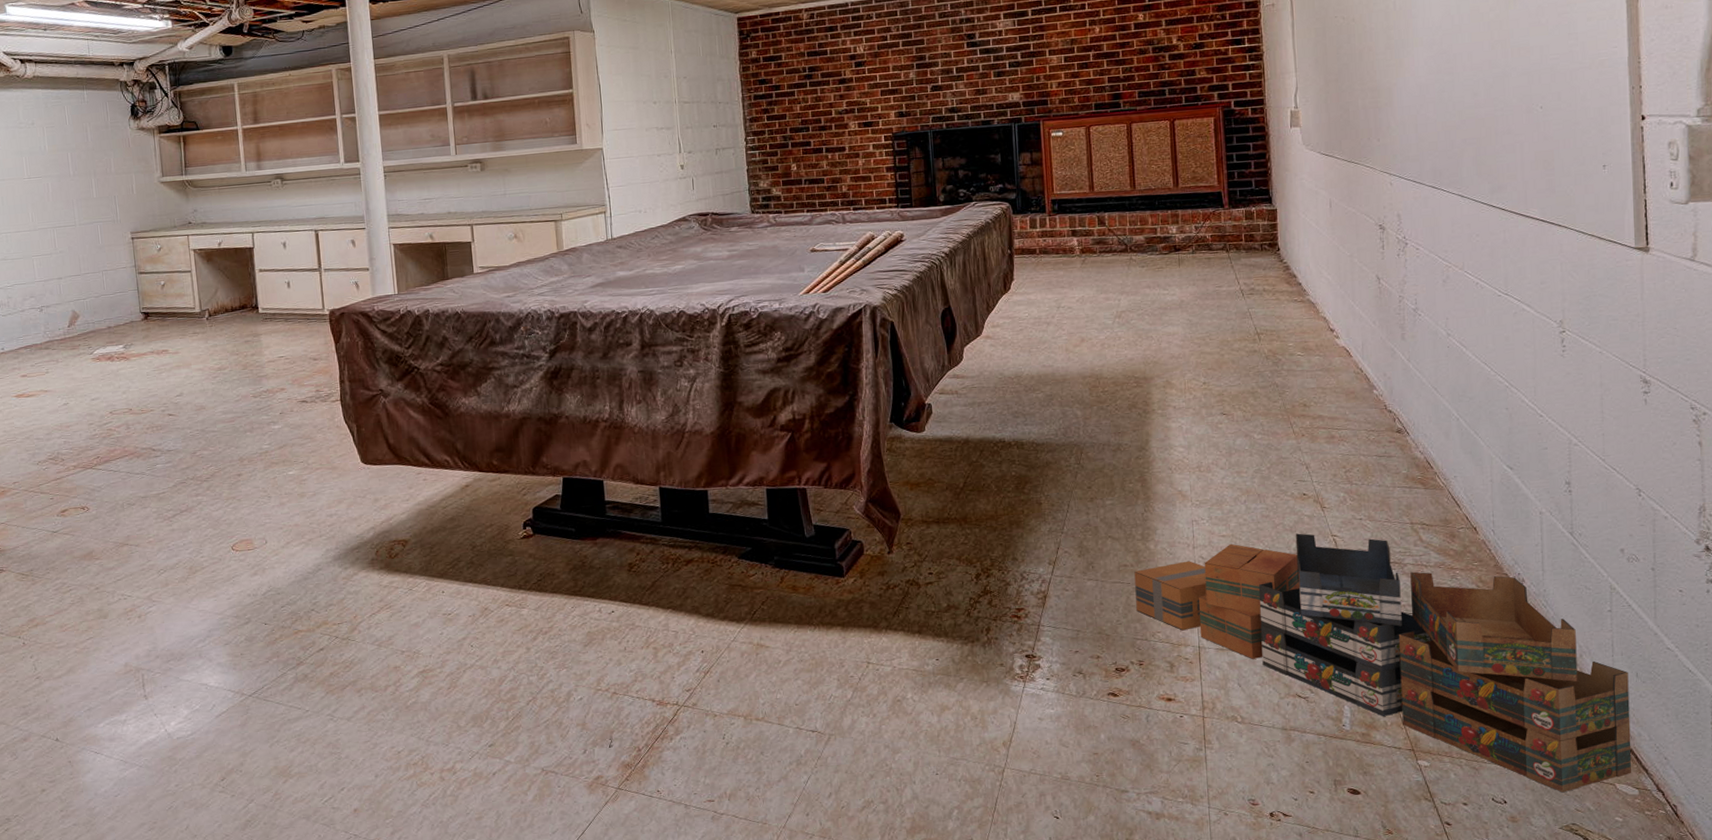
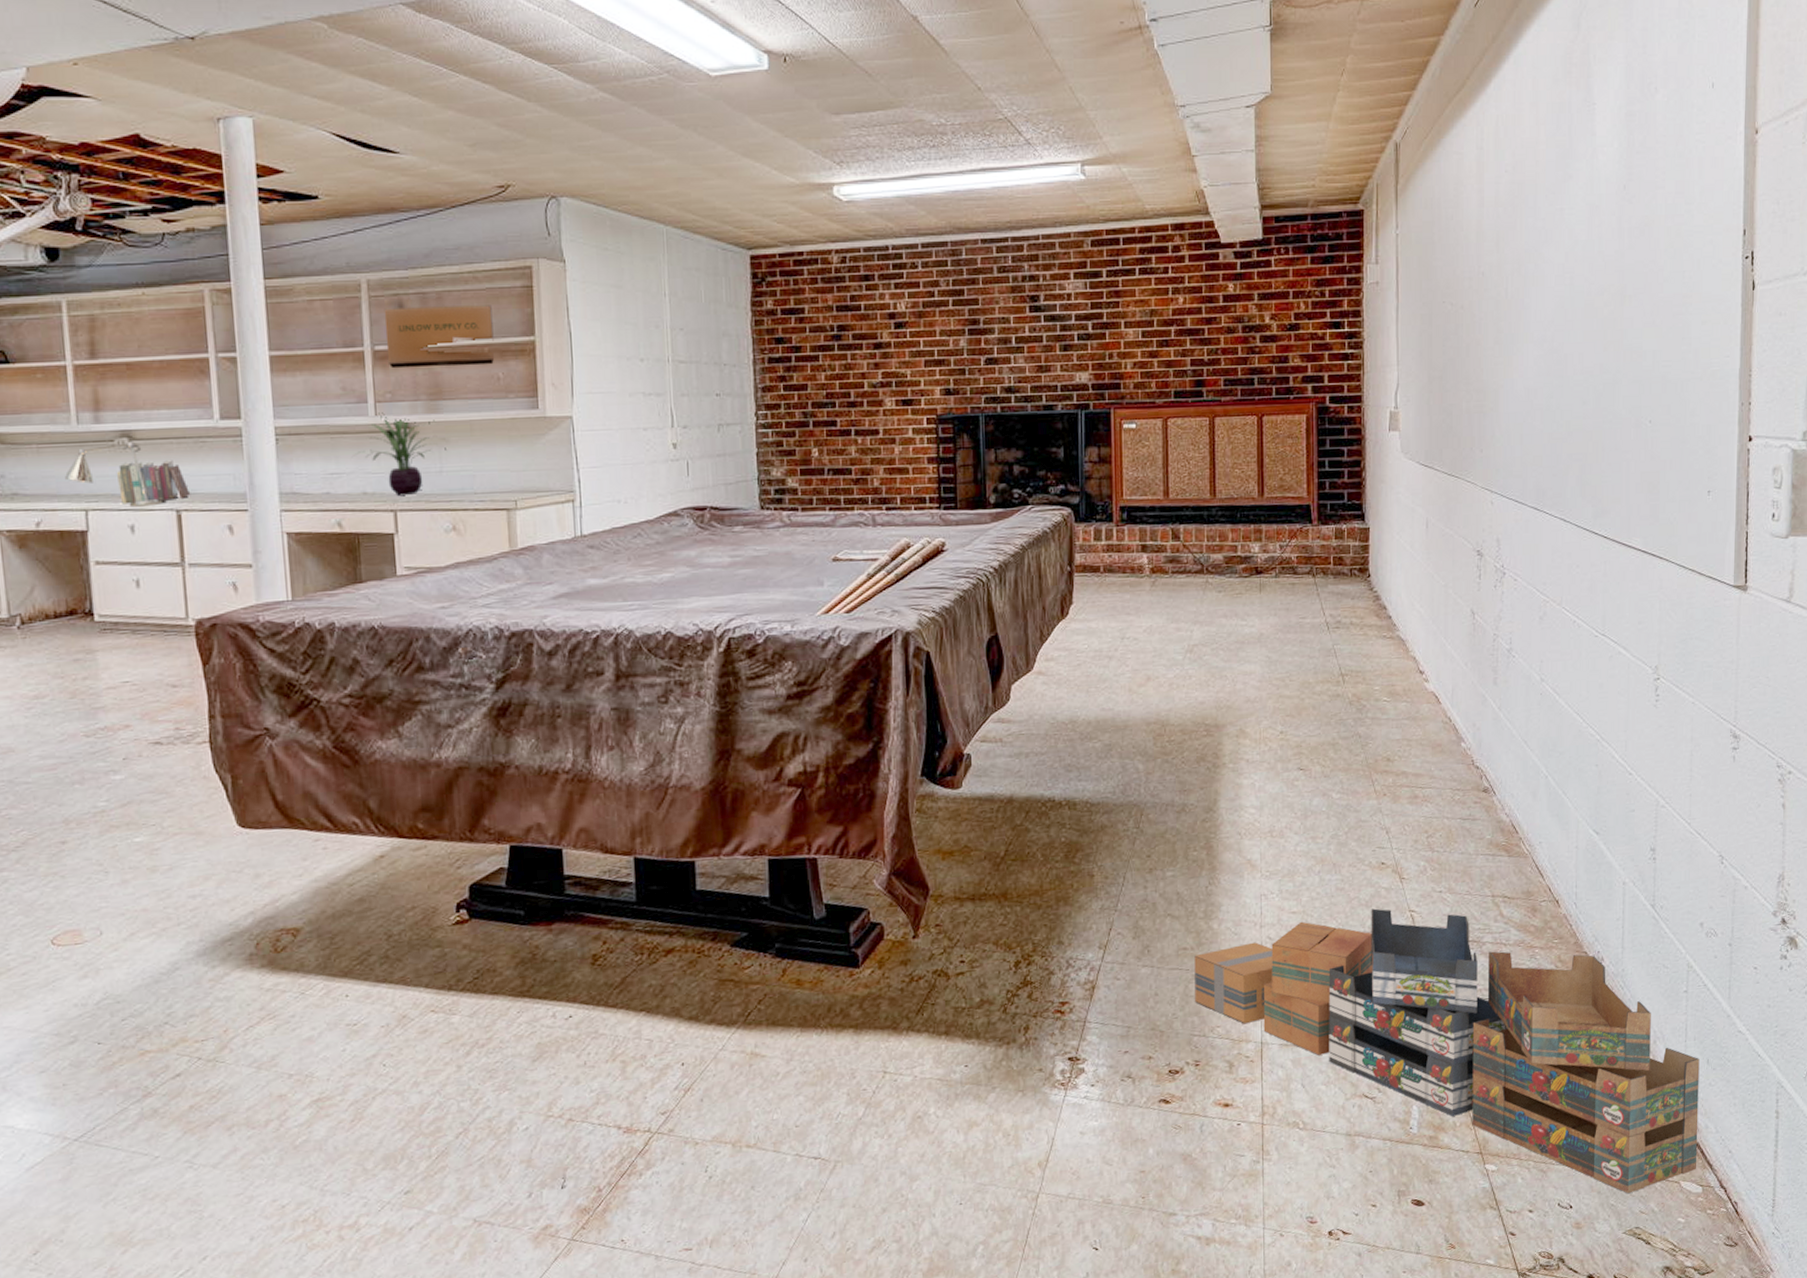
desk lamp: none [238,181,308,230] -> present [65,441,167,507]
books: none [272,194,324,228] -> present [116,460,190,504]
decorative plant: none [442,152,501,214] -> present [356,412,436,497]
box: none [460,68,543,119] -> present [384,305,495,369]

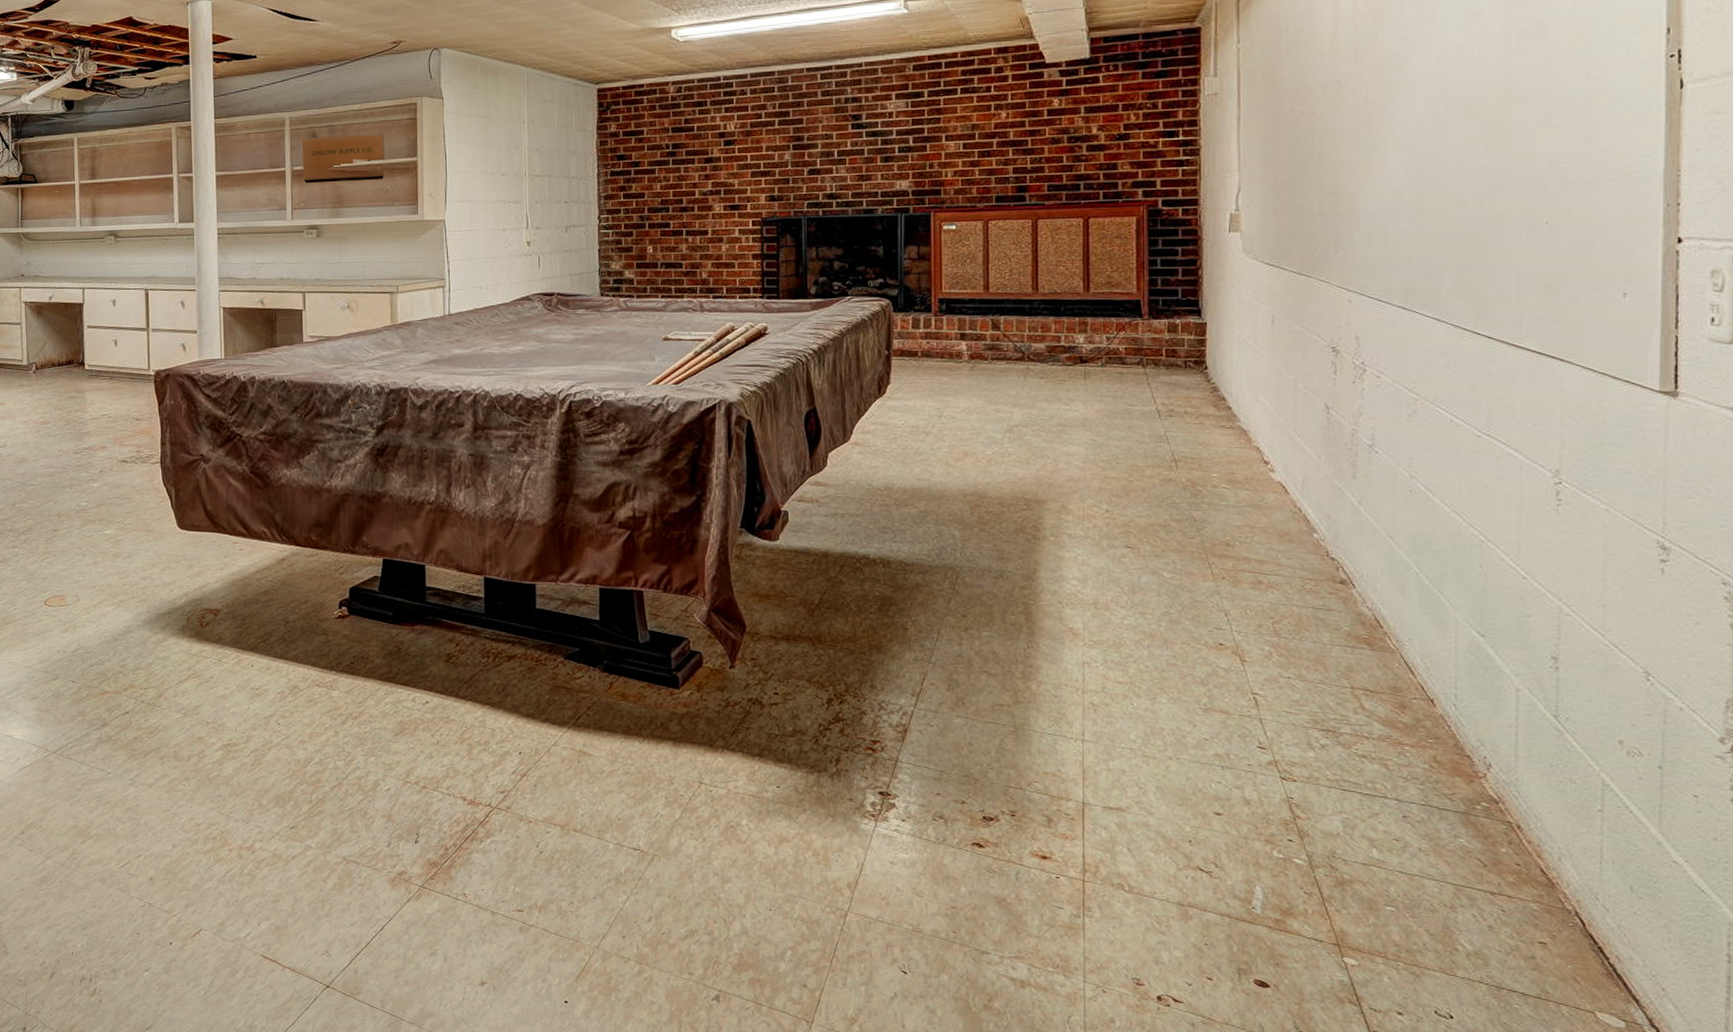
desk lamp: present [65,441,167,507] -> none [70,238,139,287]
books: present [116,460,190,504] -> none [105,252,155,285]
decorative plant: present [356,412,436,497] -> none [276,217,338,282]
cardboard boxes: present [1194,908,1700,1194] -> none [1011,687,1620,1015]

